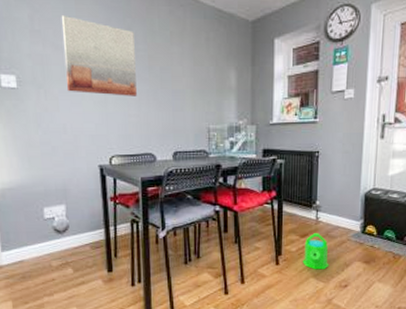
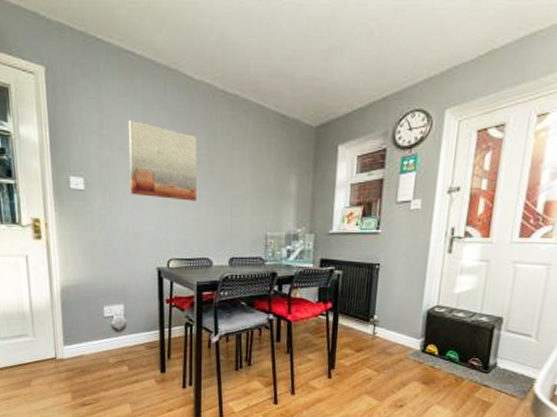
watering can: present [303,232,329,270] -> none [356,347,385,387]

